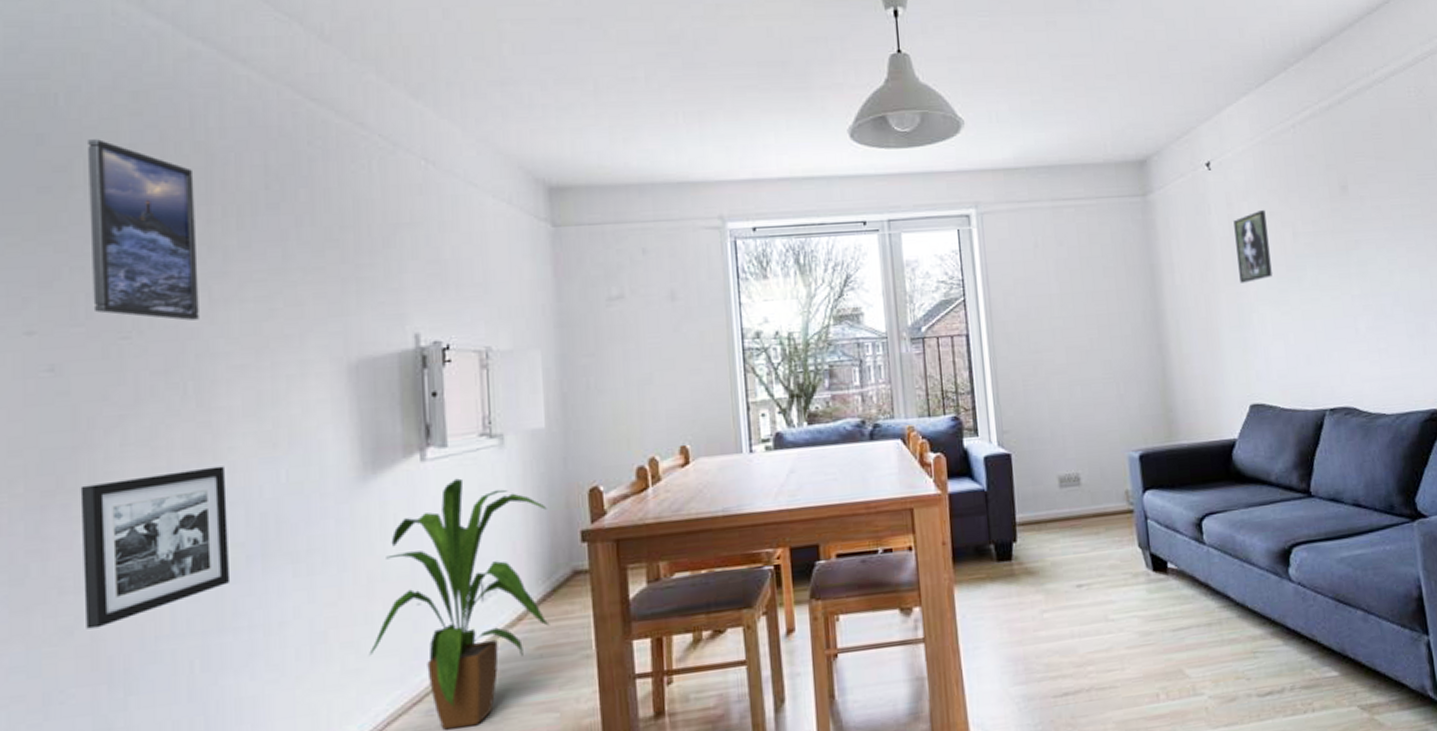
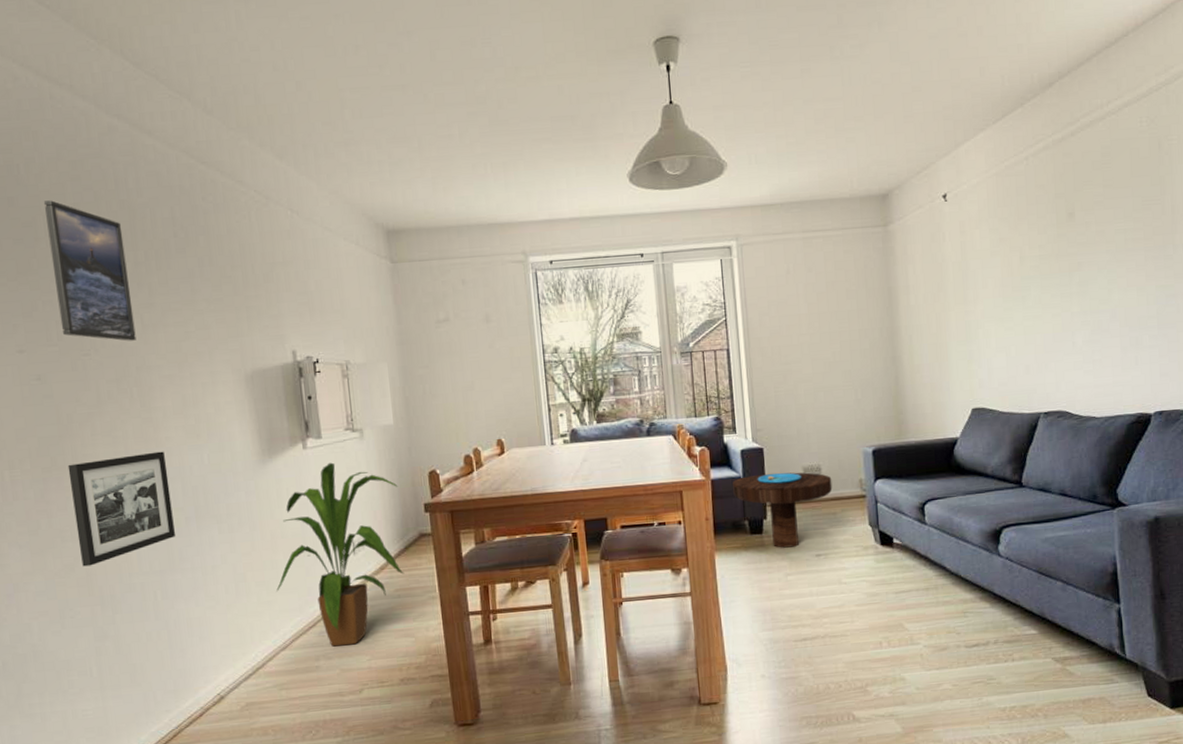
side table: none [975,482,1094,578] -> present [733,472,833,548]
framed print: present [1233,209,1273,283] -> none [965,236,999,303]

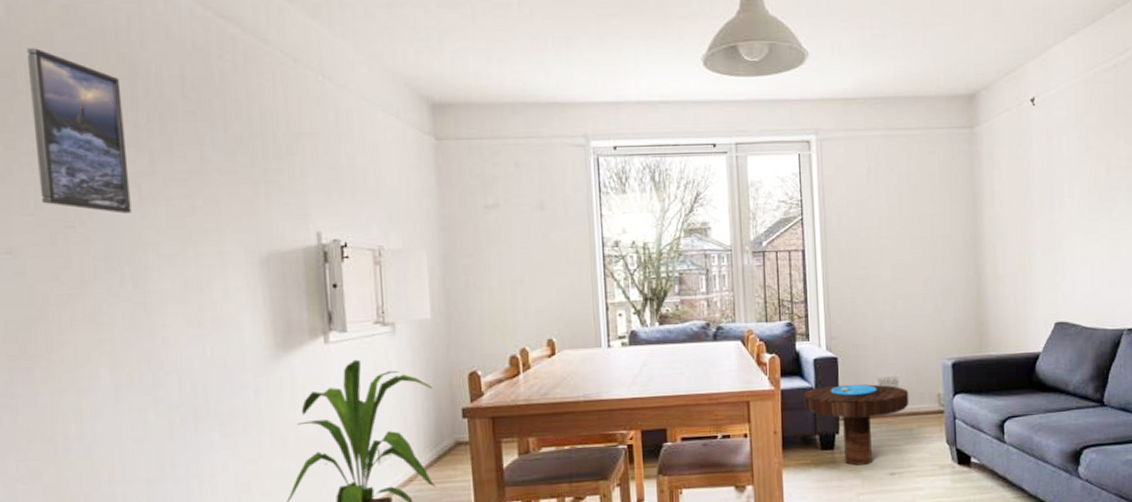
picture frame: present [67,451,176,567] -> none [40,341,169,472]

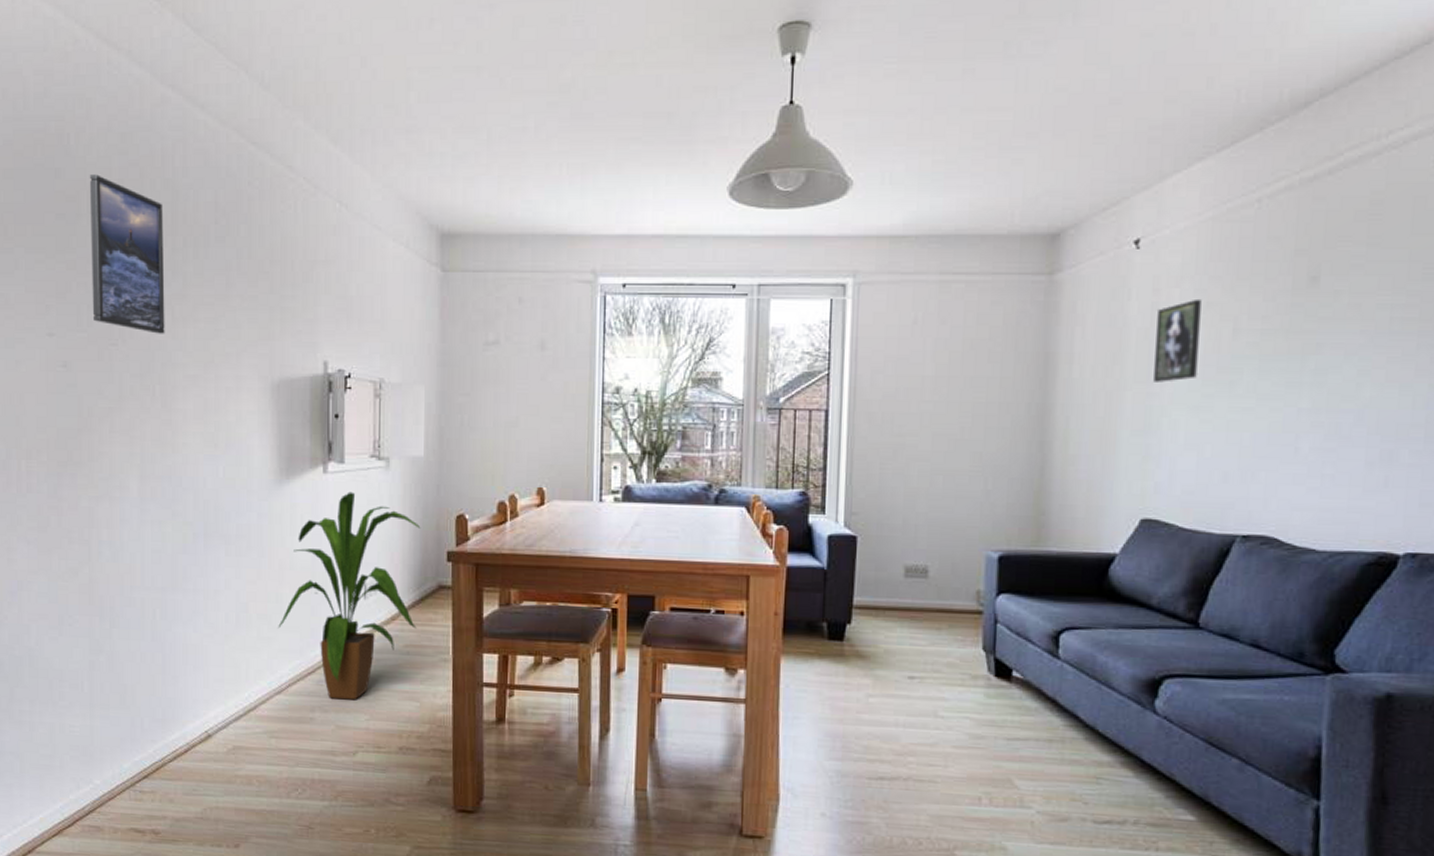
side table: present [804,384,909,466] -> none [813,568,941,663]
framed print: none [1052,144,1085,212] -> present [1153,298,1202,382]

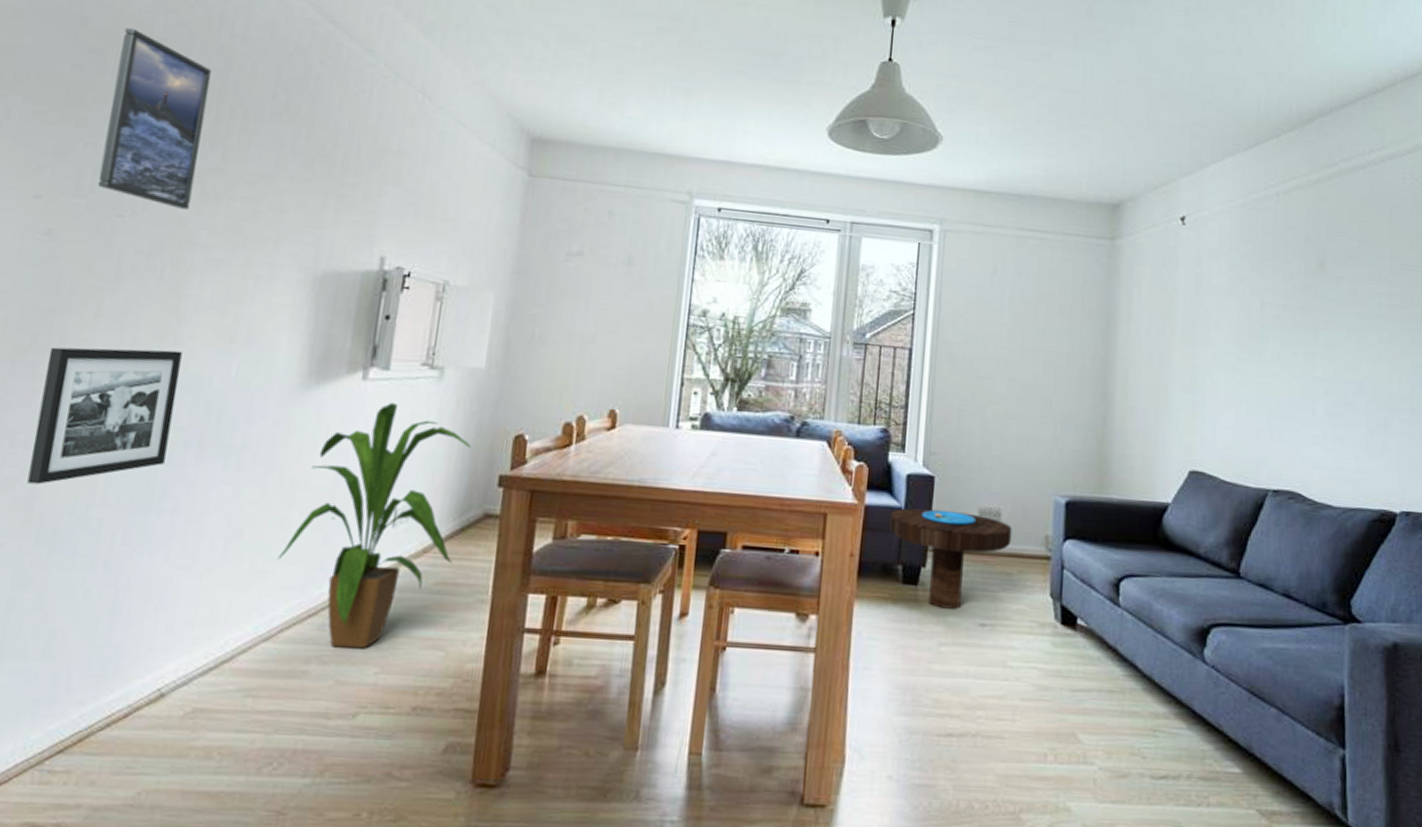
picture frame: none [83,457,182,573] -> present [27,347,182,485]
side table: none [813,568,941,663] -> present [890,508,1012,609]
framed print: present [1153,298,1202,382] -> none [1198,273,1235,345]

